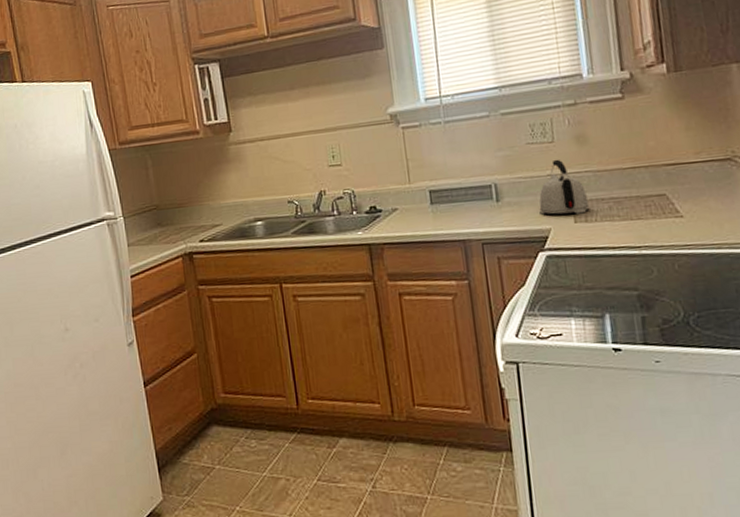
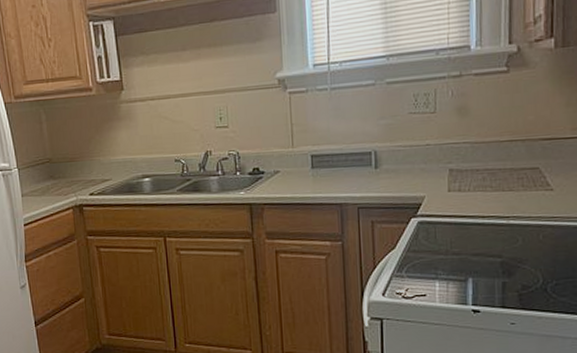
kettle: present [539,159,590,215] -> none [415,129,464,183]

